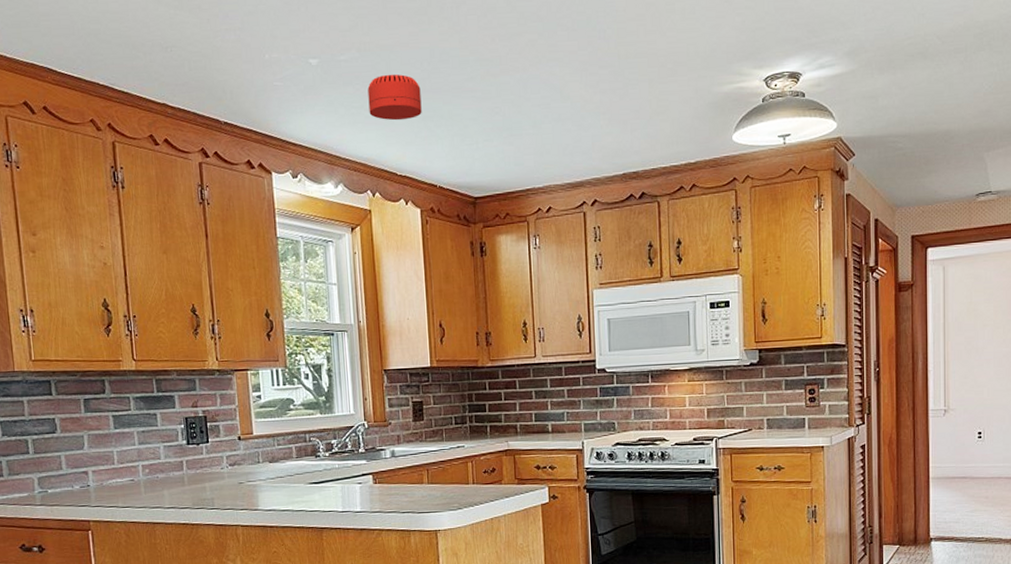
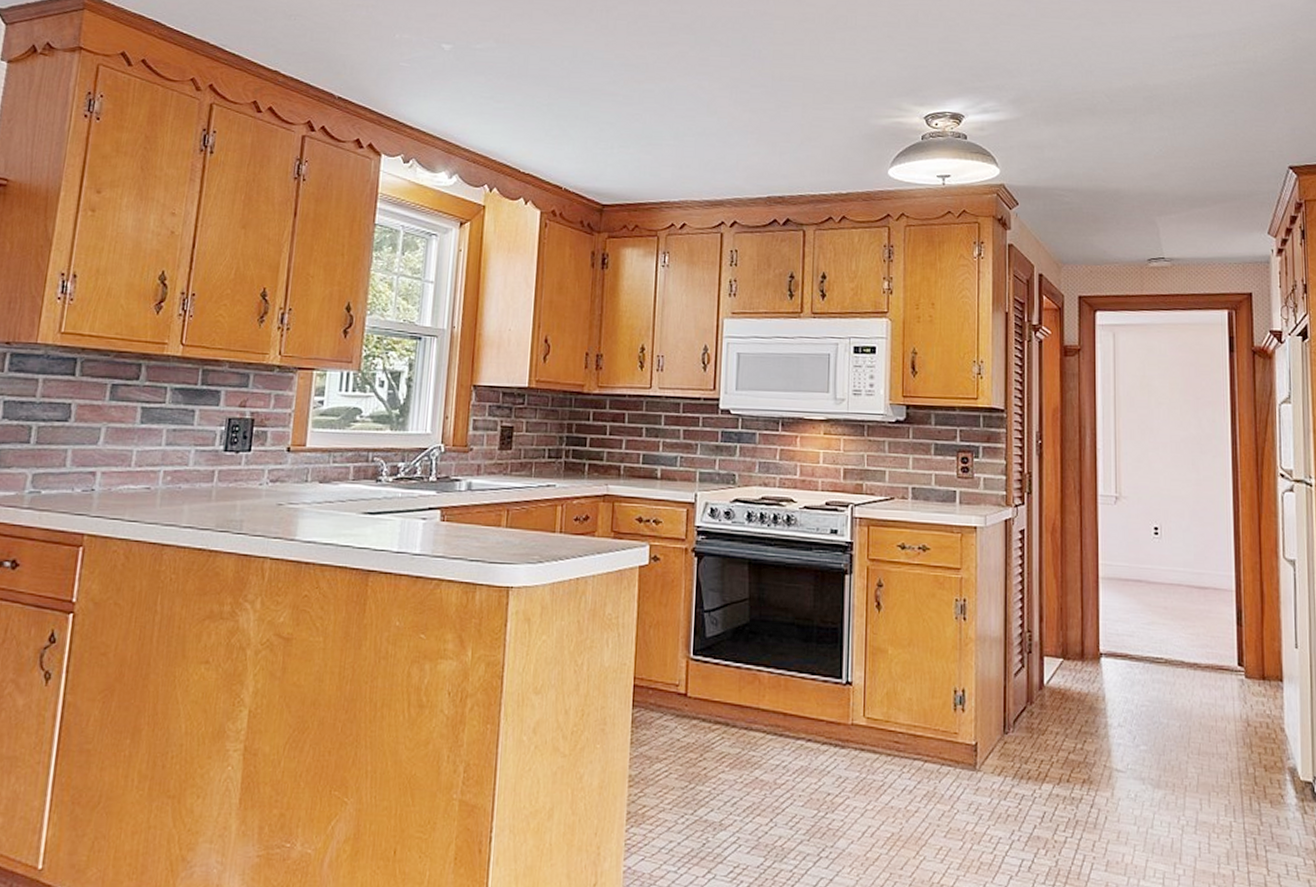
smoke detector: present [368,74,422,121] -> none [498,68,558,116]

